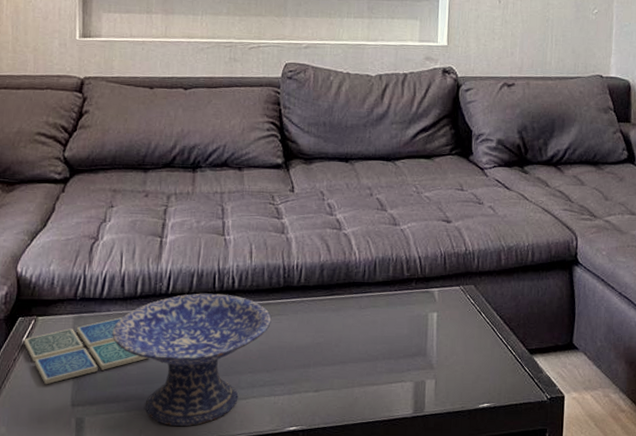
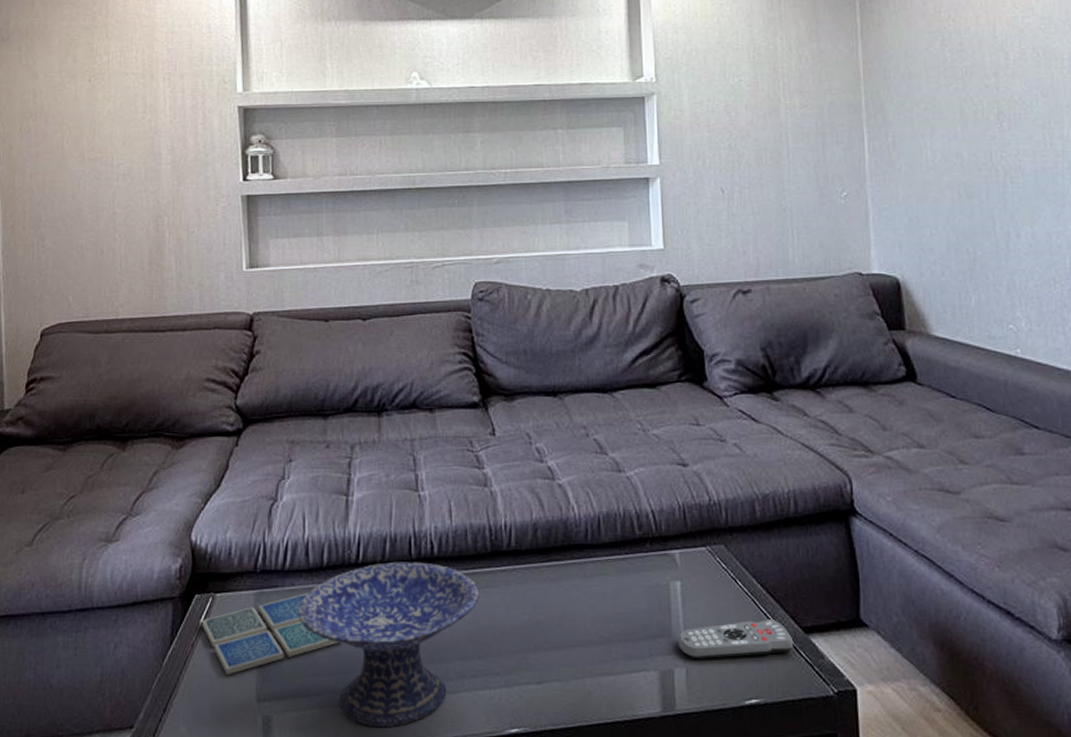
remote control: none [430,343,521,374] -> present [677,619,794,660]

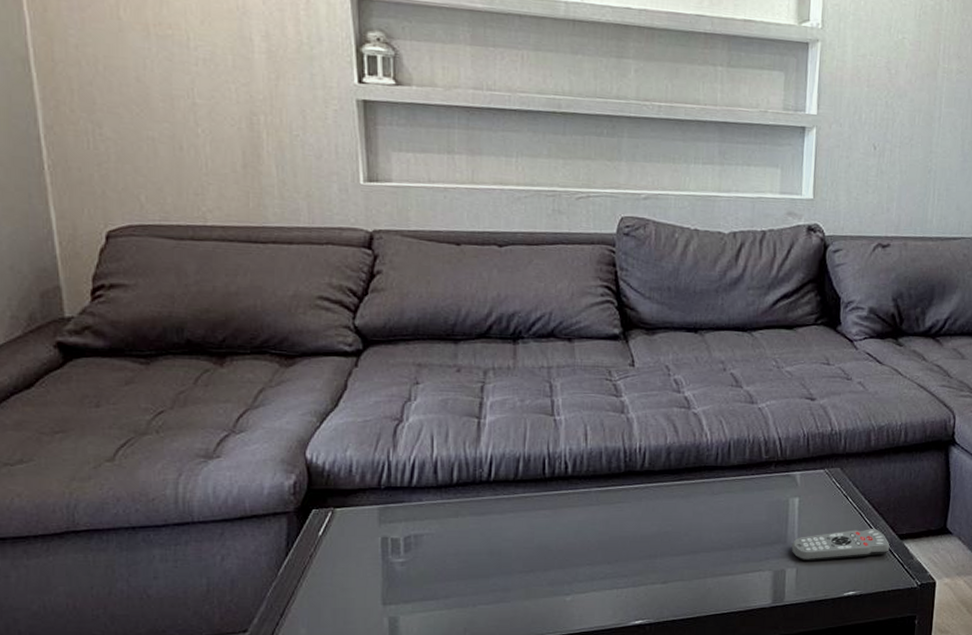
drink coaster: present [201,593,340,676] -> none [320,508,470,583]
decorative bowl: present [298,561,479,727] -> none [426,479,612,622]

